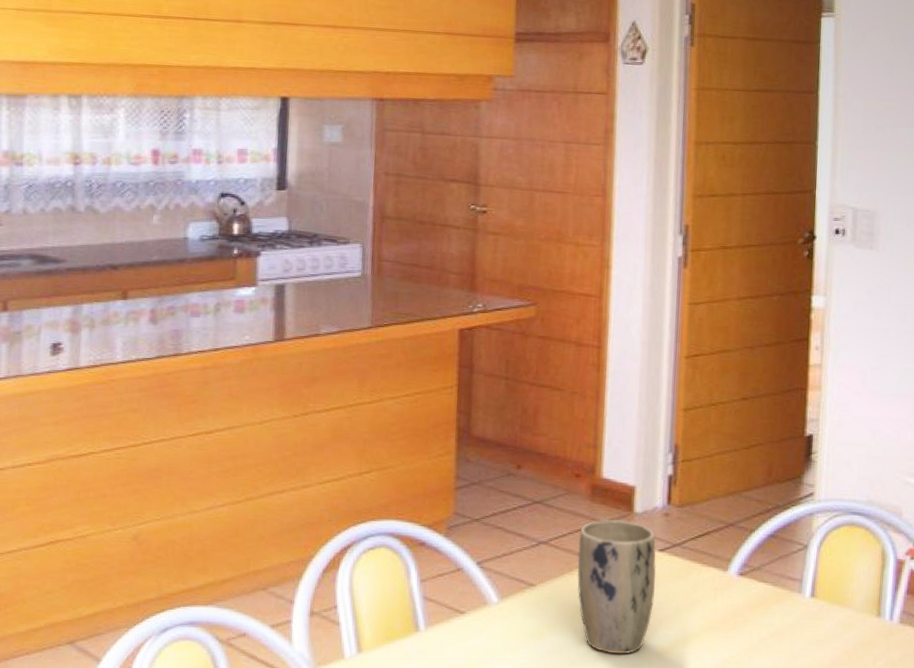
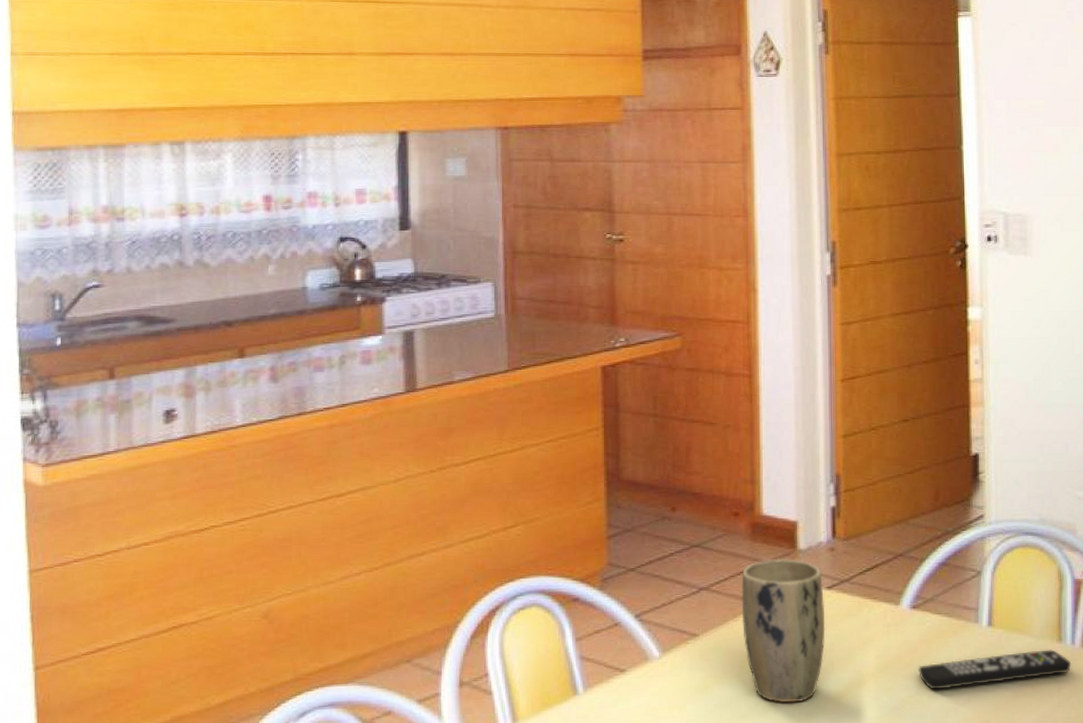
remote control: none [740,623,888,653] -> present [917,649,1071,690]

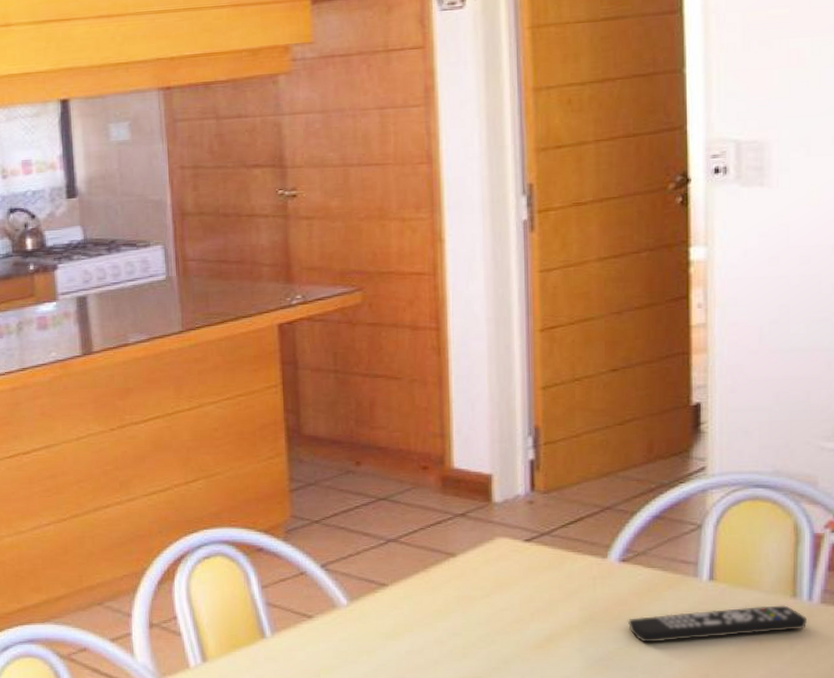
plant pot: present [741,558,825,703] -> none [432,511,524,651]

